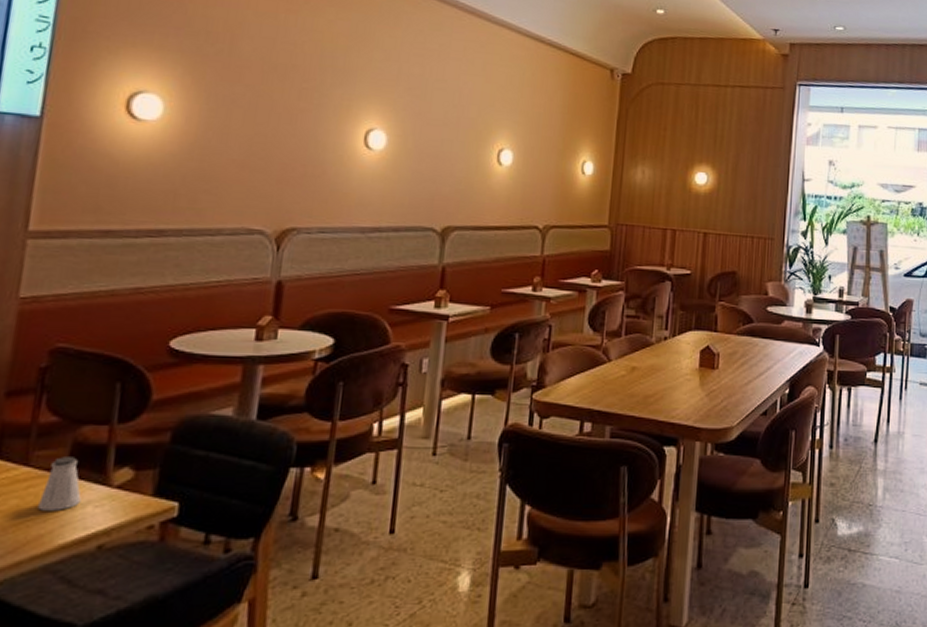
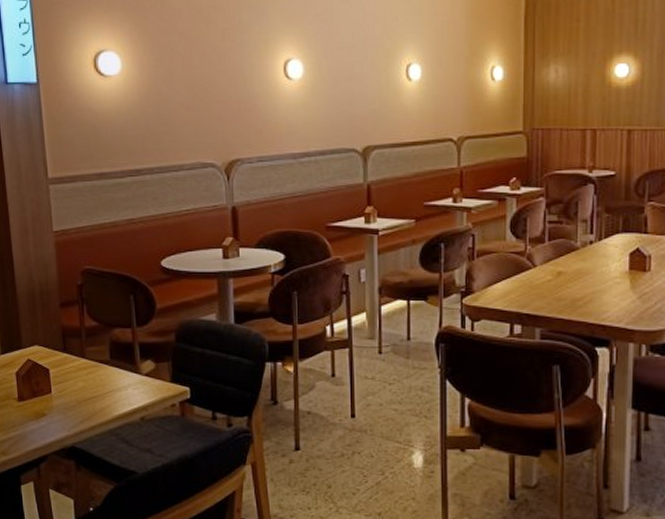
saltshaker: present [38,457,81,511] -> none [97,352,123,391]

